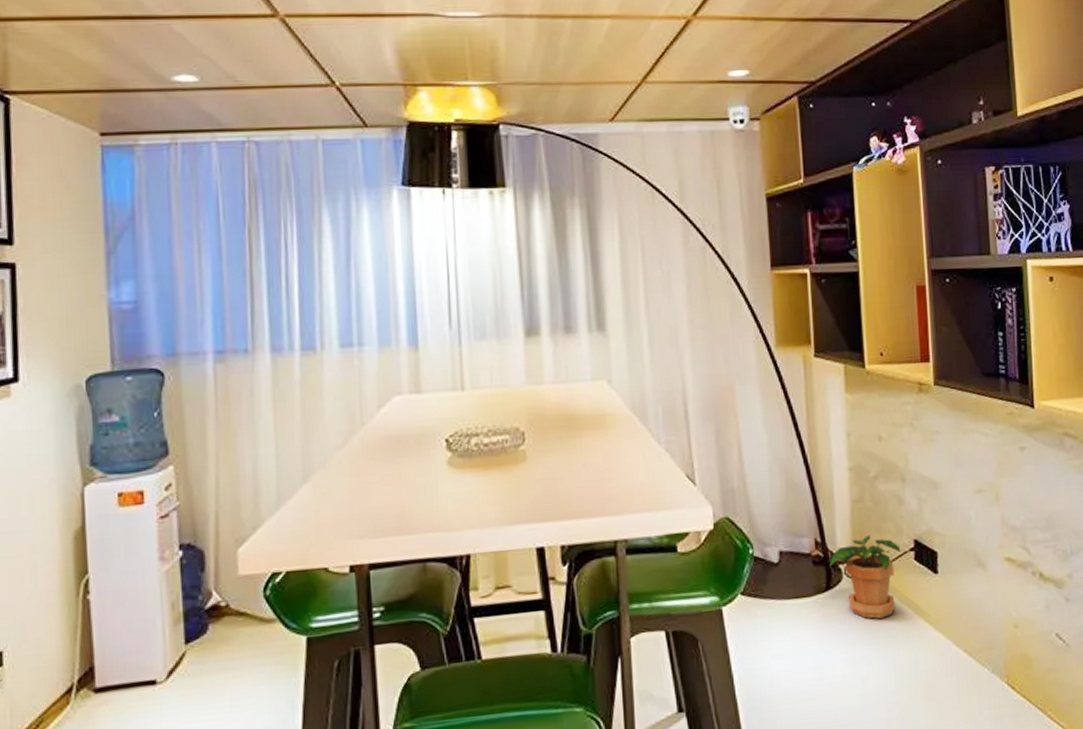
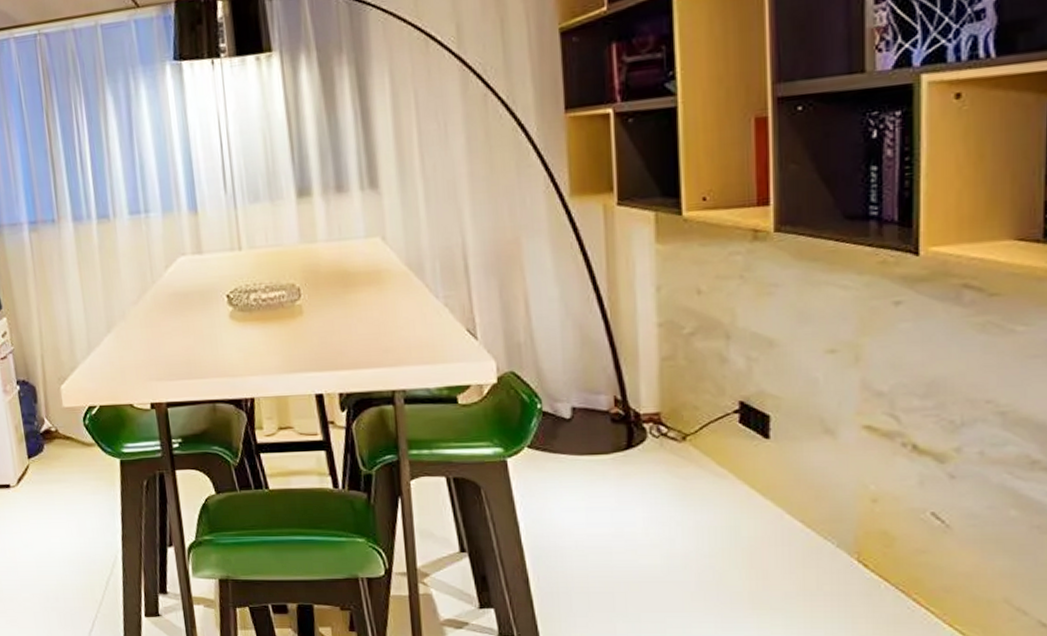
potted plant: present [829,535,901,619] -> none [631,395,722,481]

